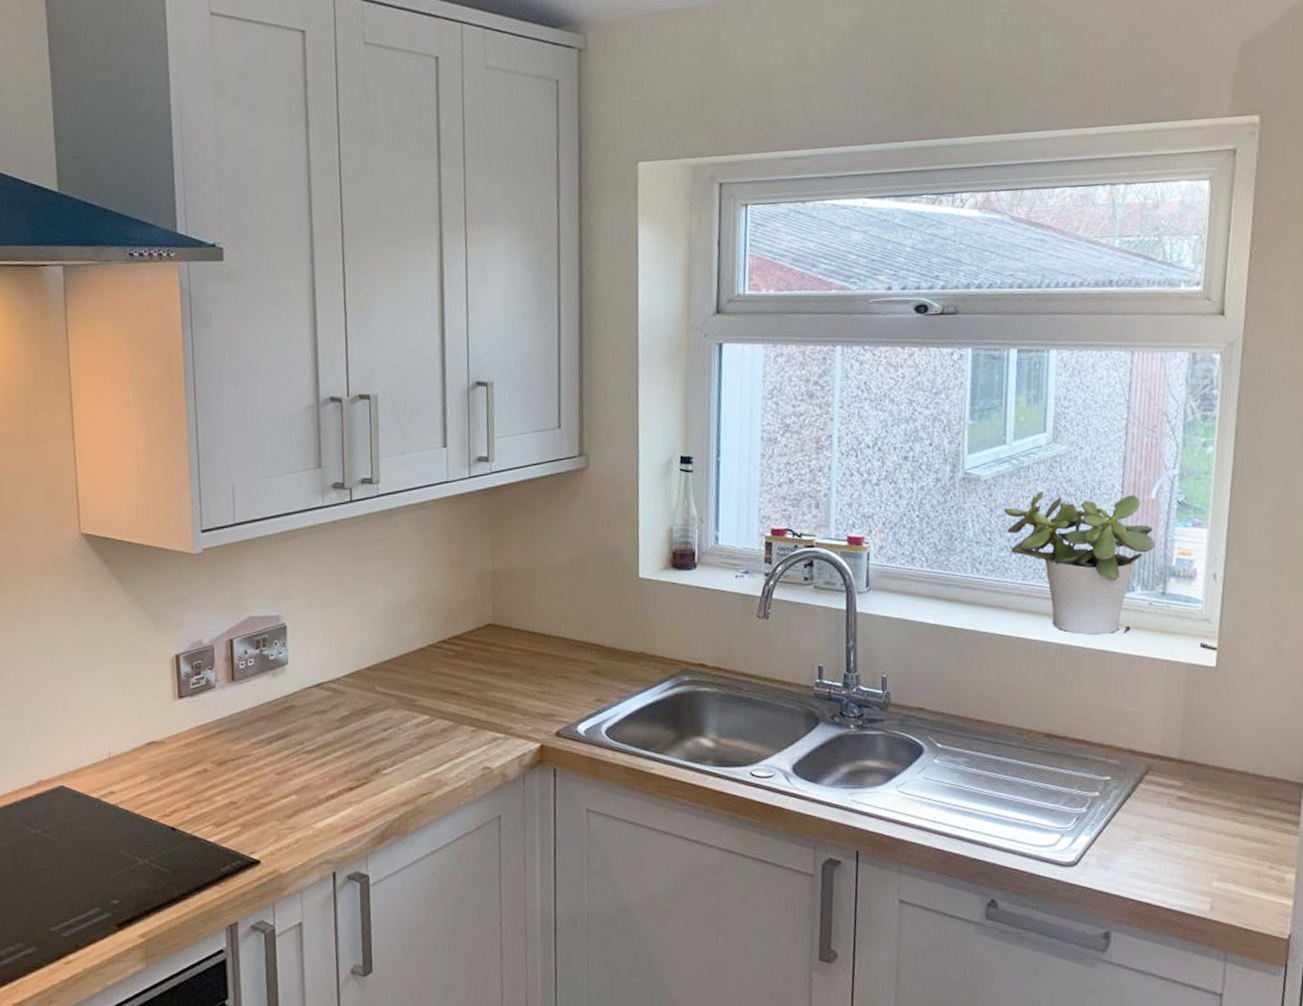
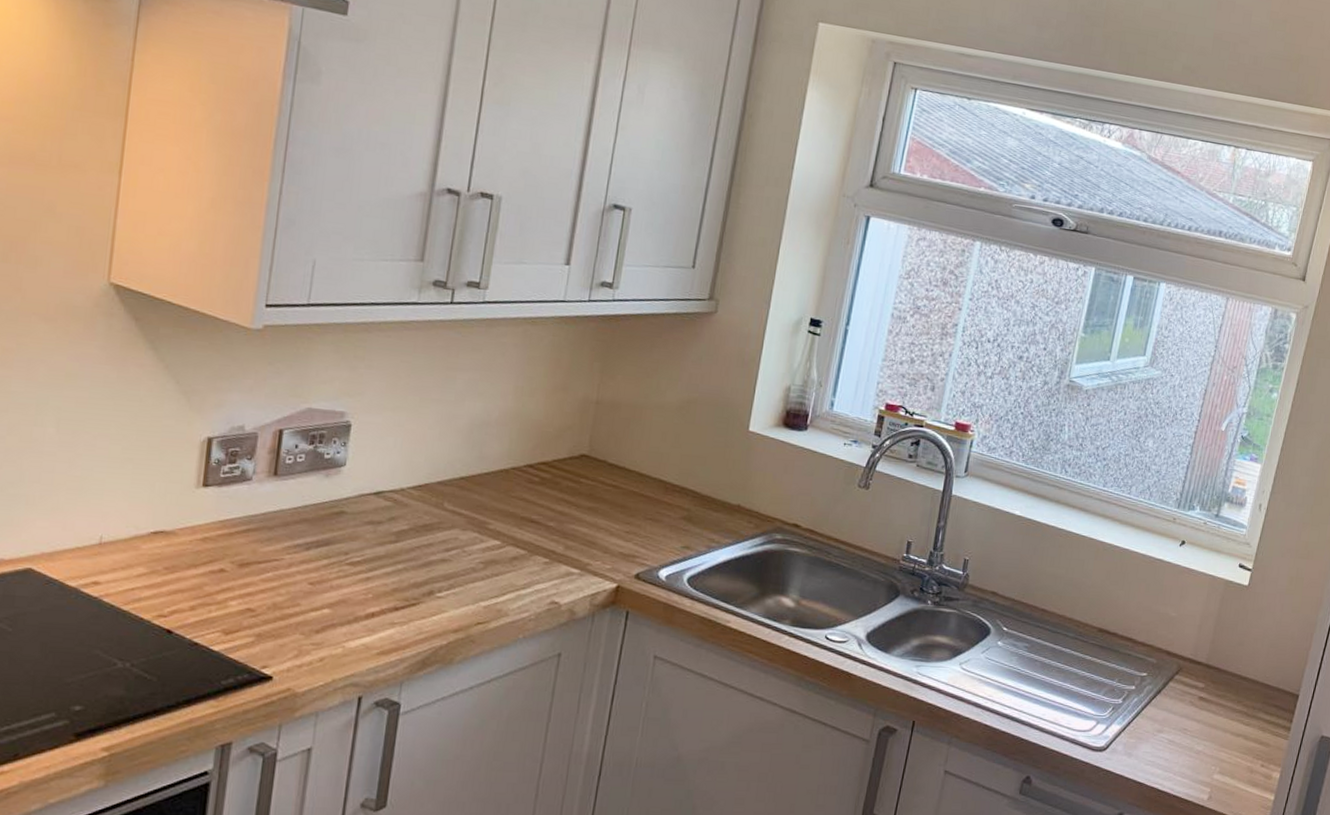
potted plant: present [1003,492,1155,636] -> none [1097,408,1219,546]

